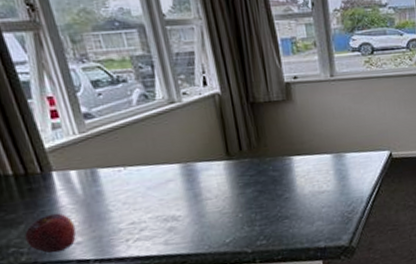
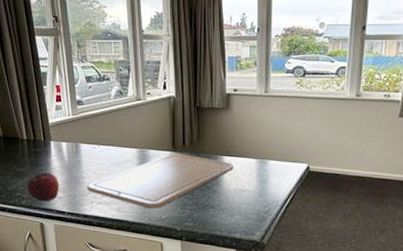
chopping board: none [116,161,306,234] -> present [87,153,234,209]

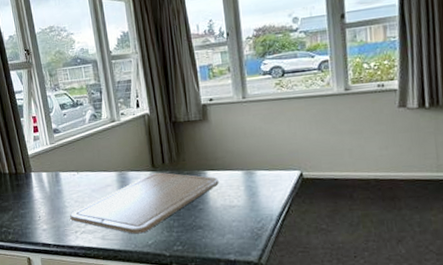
fruit: present [27,172,60,202] -> none [12,204,44,235]

